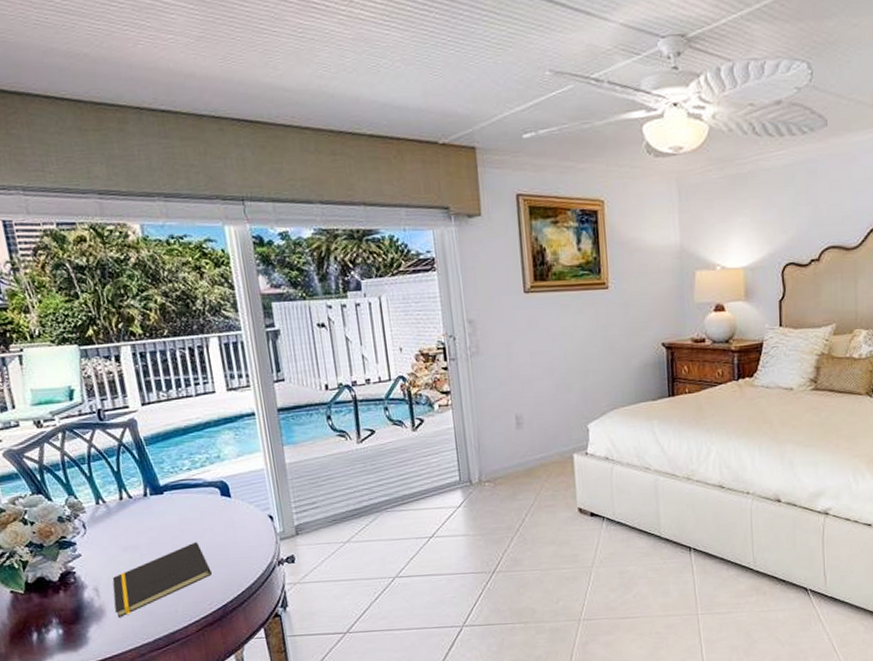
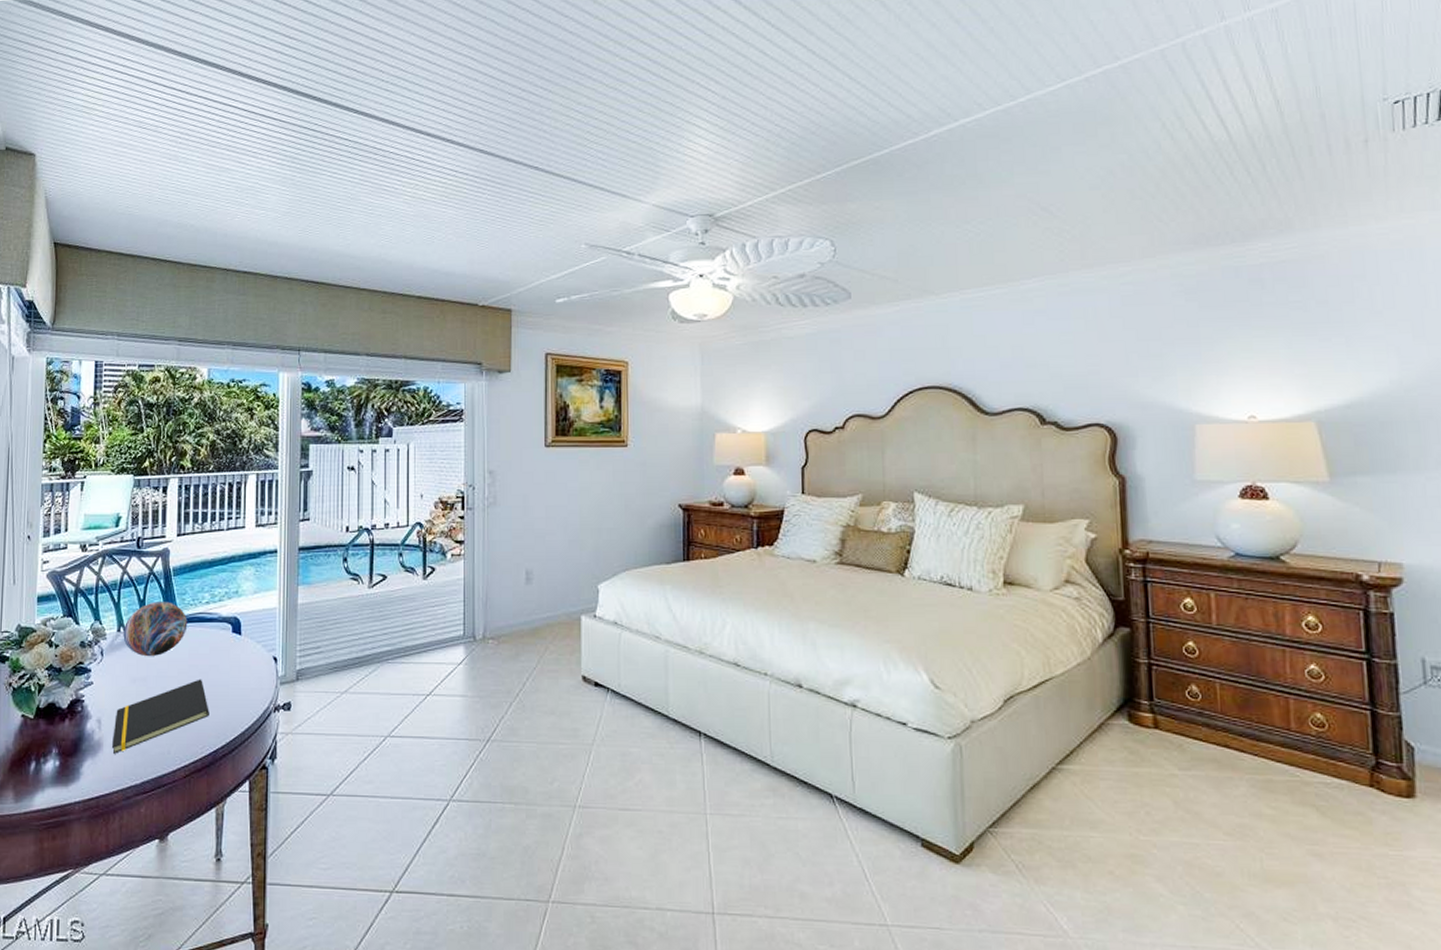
decorative orb: none [102,471,172,525] -> present [123,602,188,656]

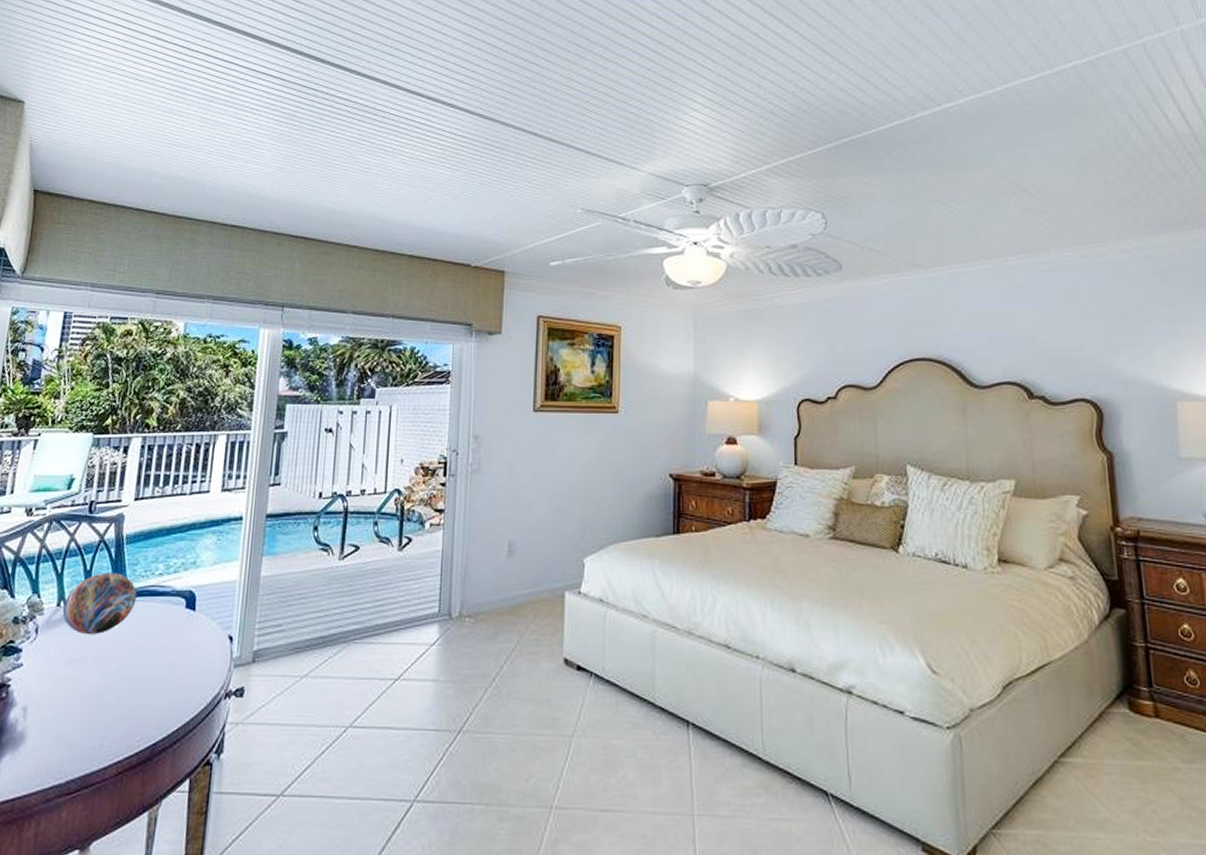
notepad: present [111,679,209,754] -> none [35,660,152,748]

